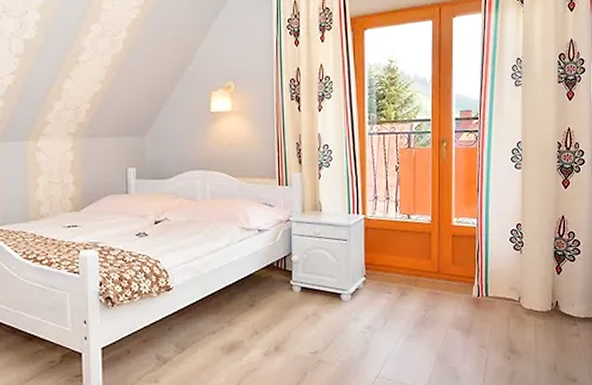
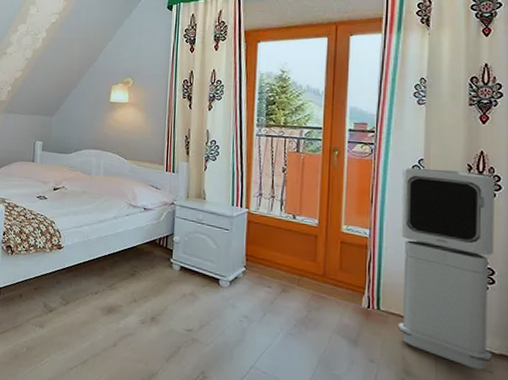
air purifier: none [503,149,579,336] -> present [397,167,495,370]

